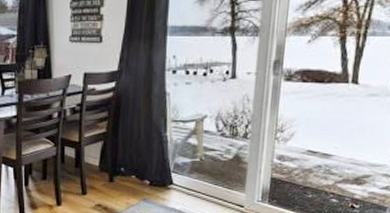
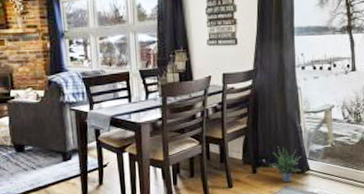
potted plant: none [128,155,165,195] -> present [269,146,302,182]

